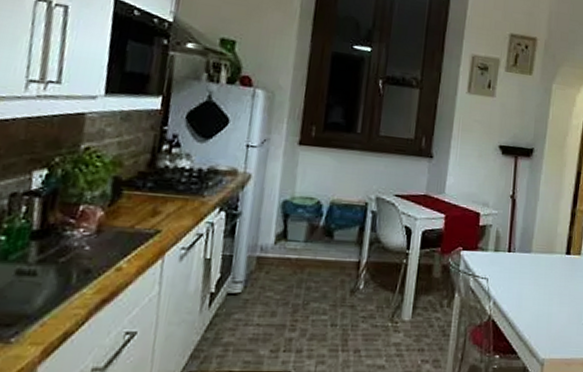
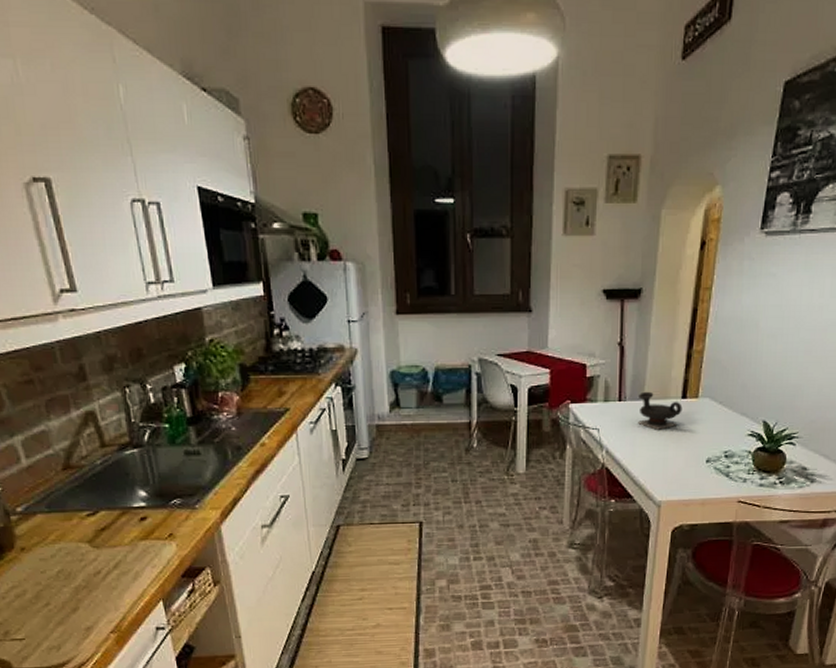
teapot: none [524,244,567,284] -> present [637,391,683,430]

